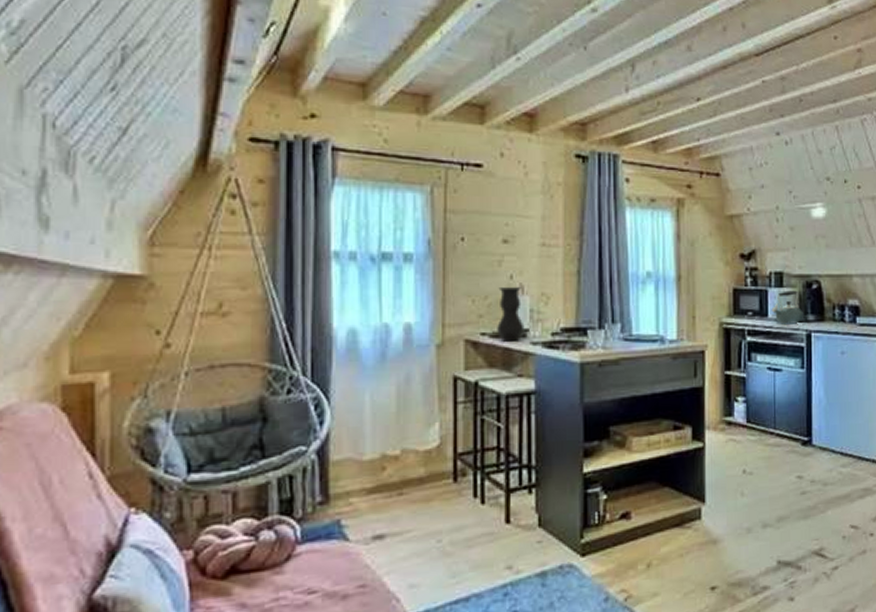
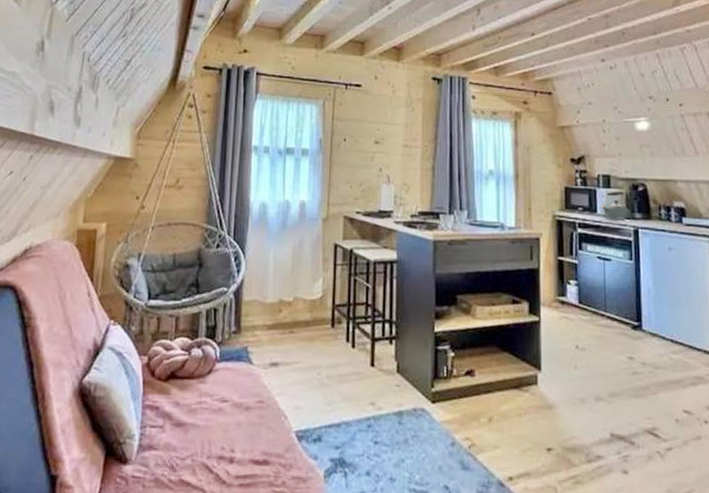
vase: present [497,287,525,342] -> none [368,177,390,220]

